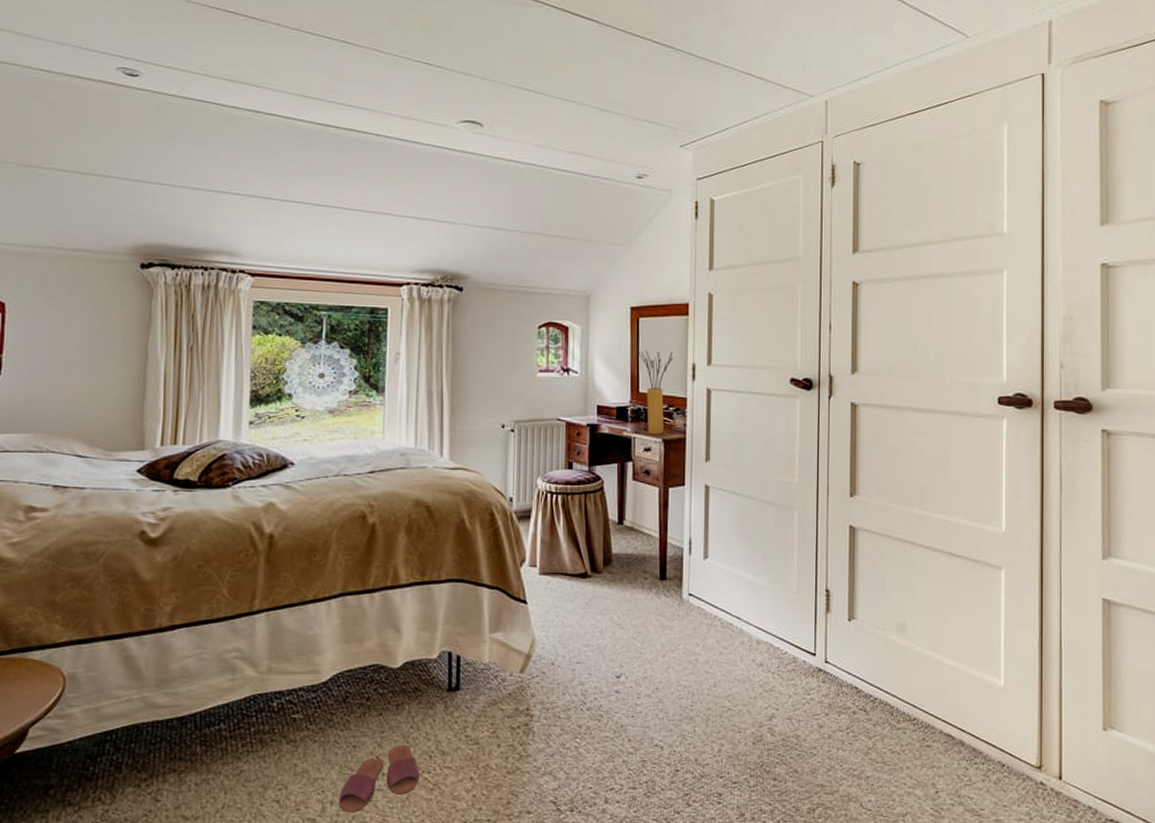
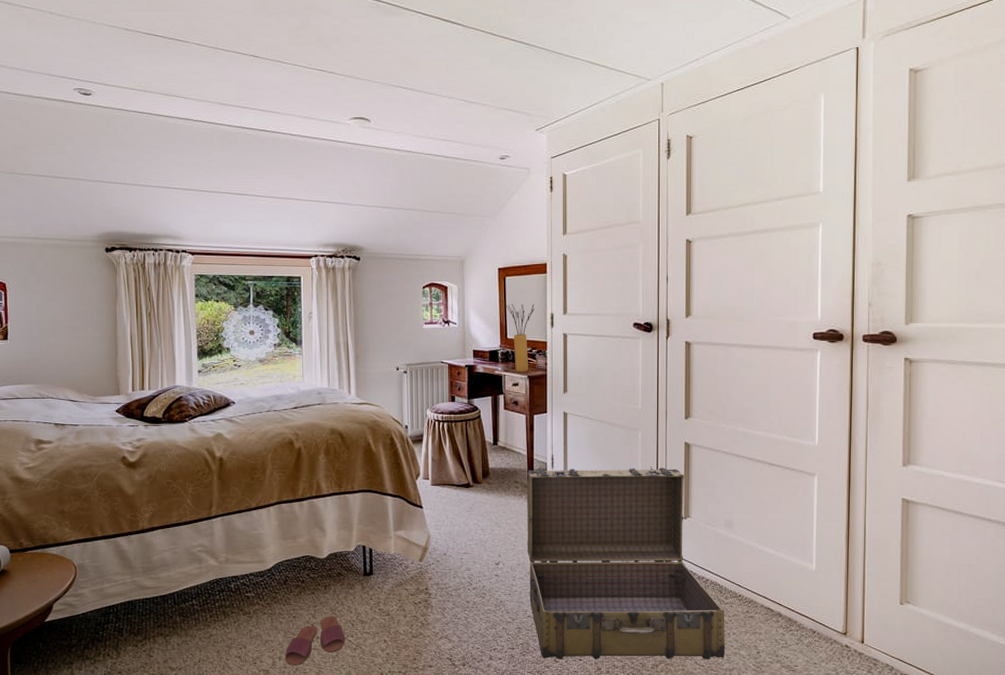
suitcase: none [656,555,897,803] -> present [526,467,725,660]

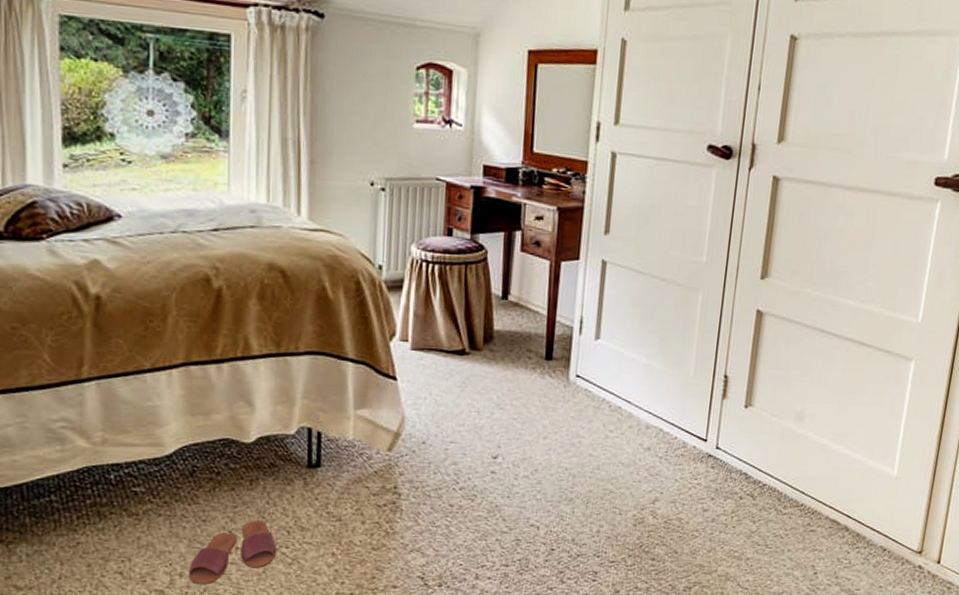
vase: present [503,301,535,373] -> none [531,99,576,203]
suitcase: present [526,467,725,660] -> none [534,335,781,581]

